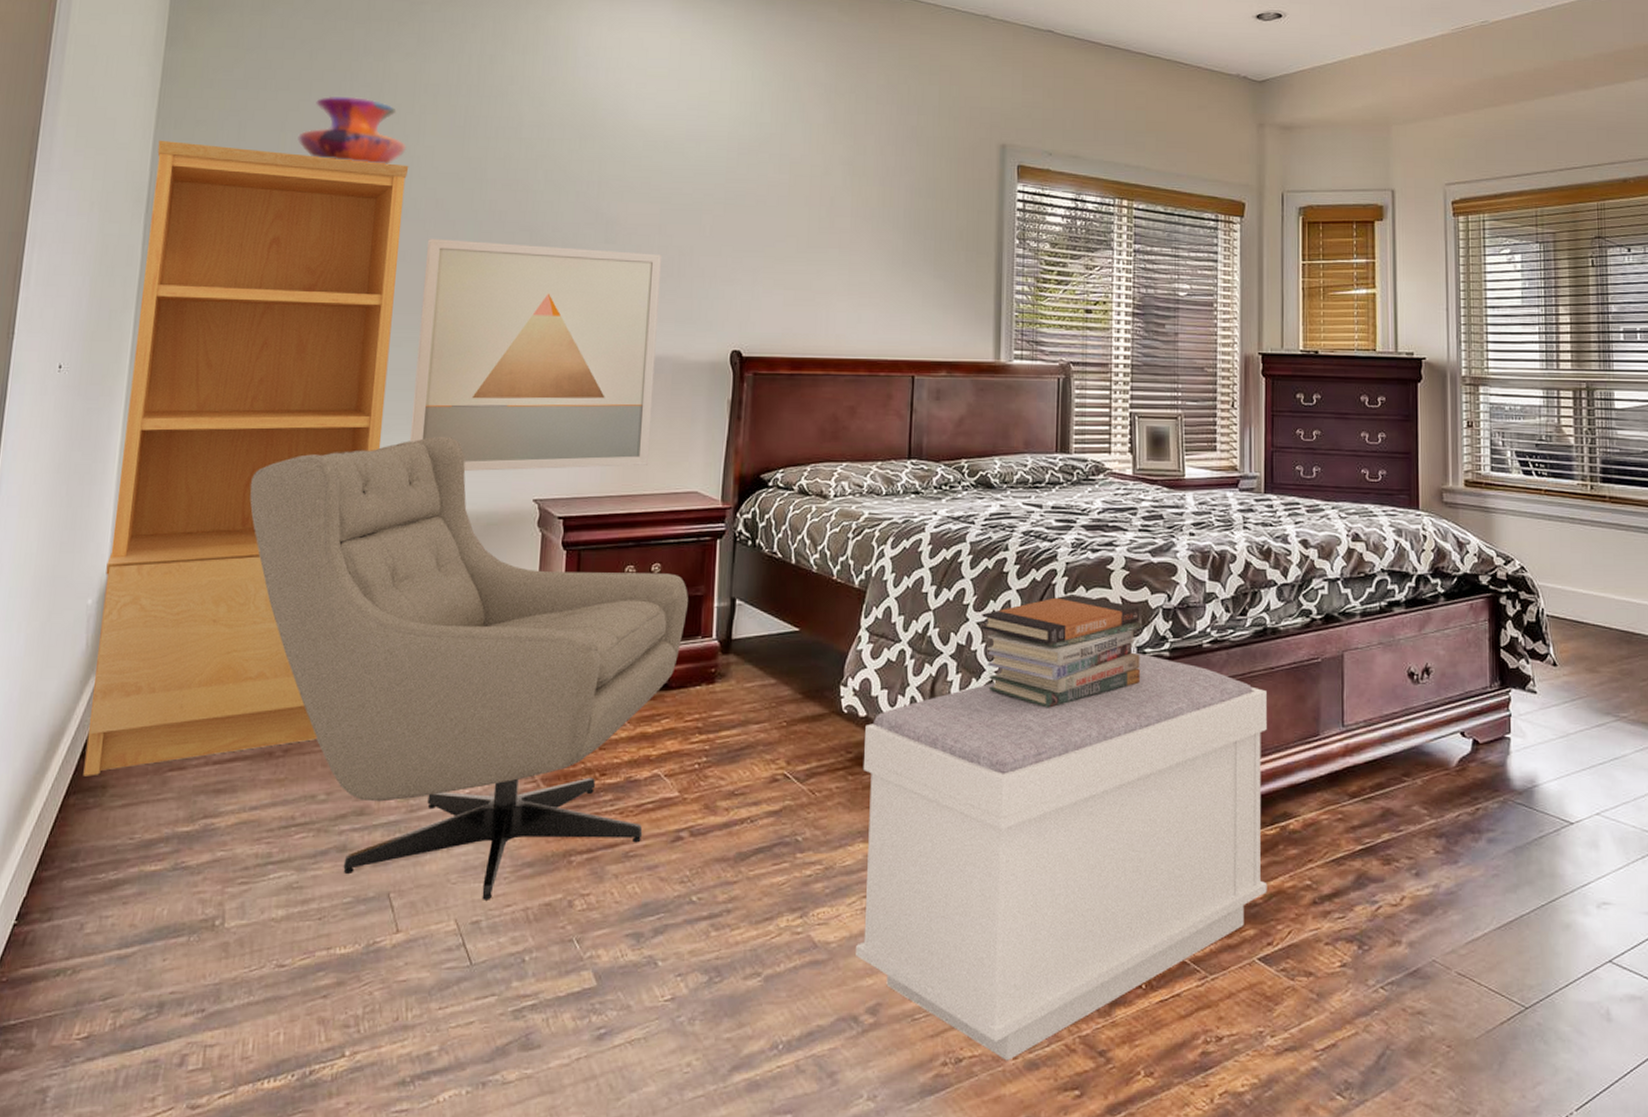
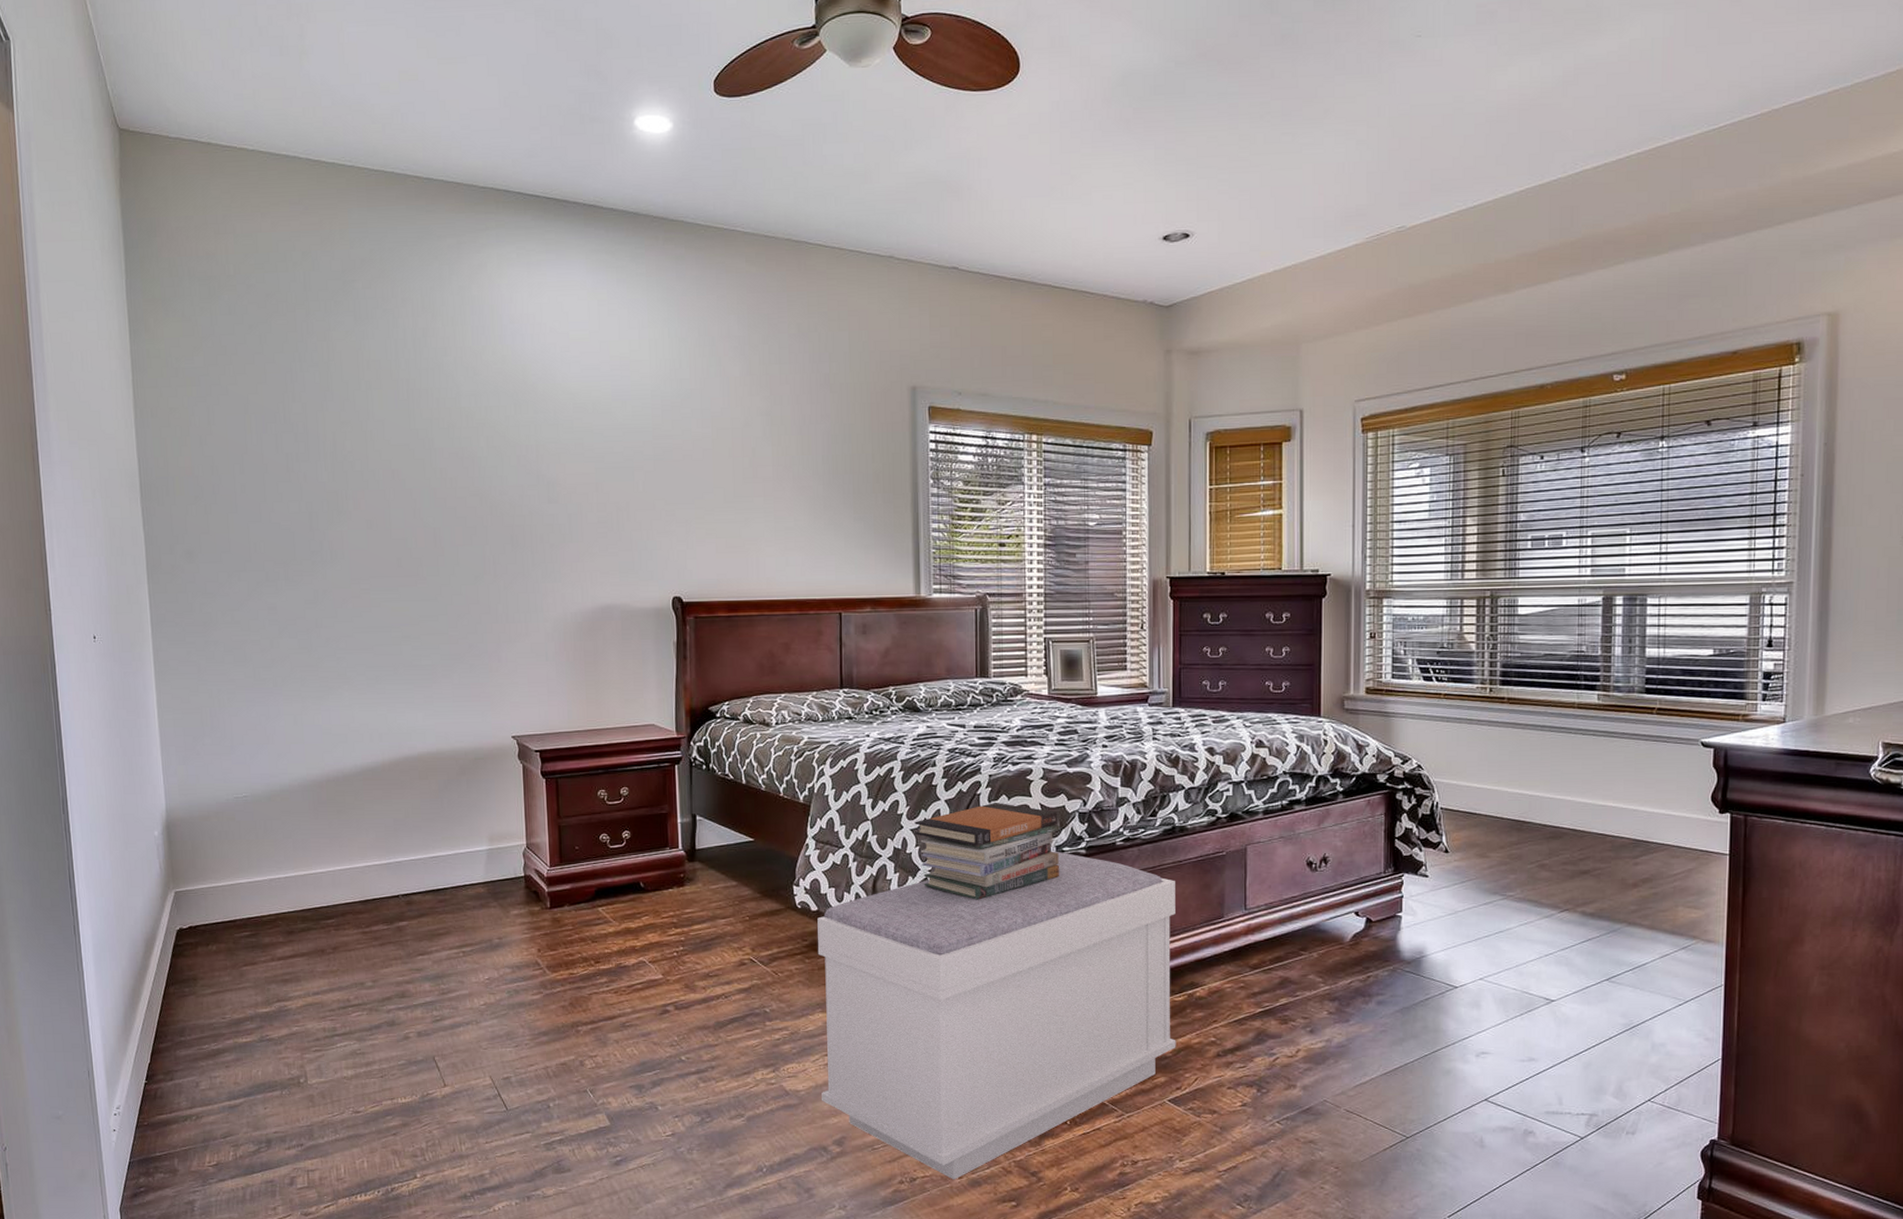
bookcase: present [83,140,409,776] -> none [140,428,375,971]
armchair: present [249,436,688,900] -> none [270,684,655,1061]
decorative vase: present [297,95,407,164] -> none [261,377,359,440]
wall art: present [409,238,662,471] -> none [389,506,609,713]

